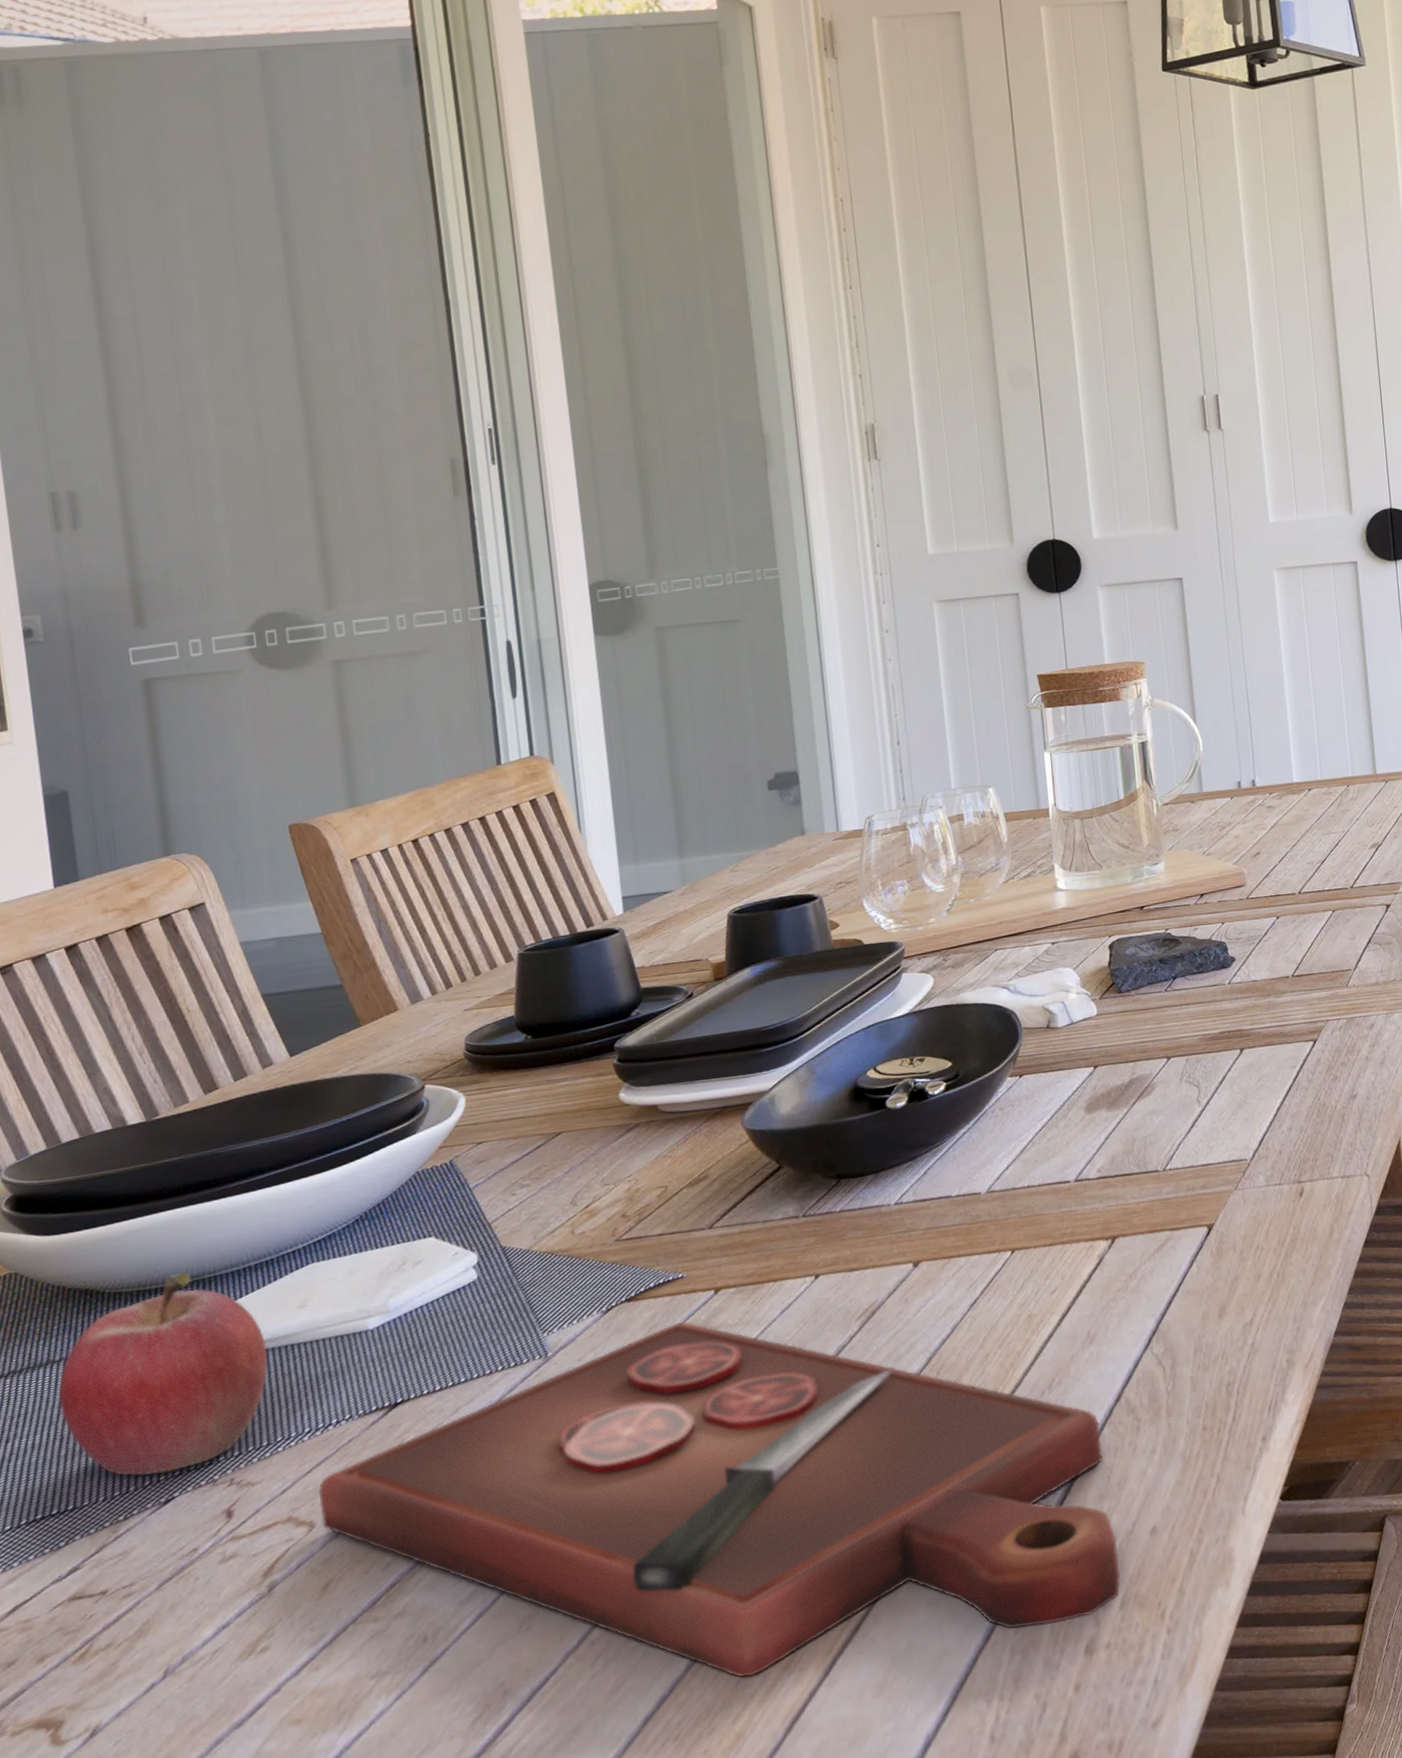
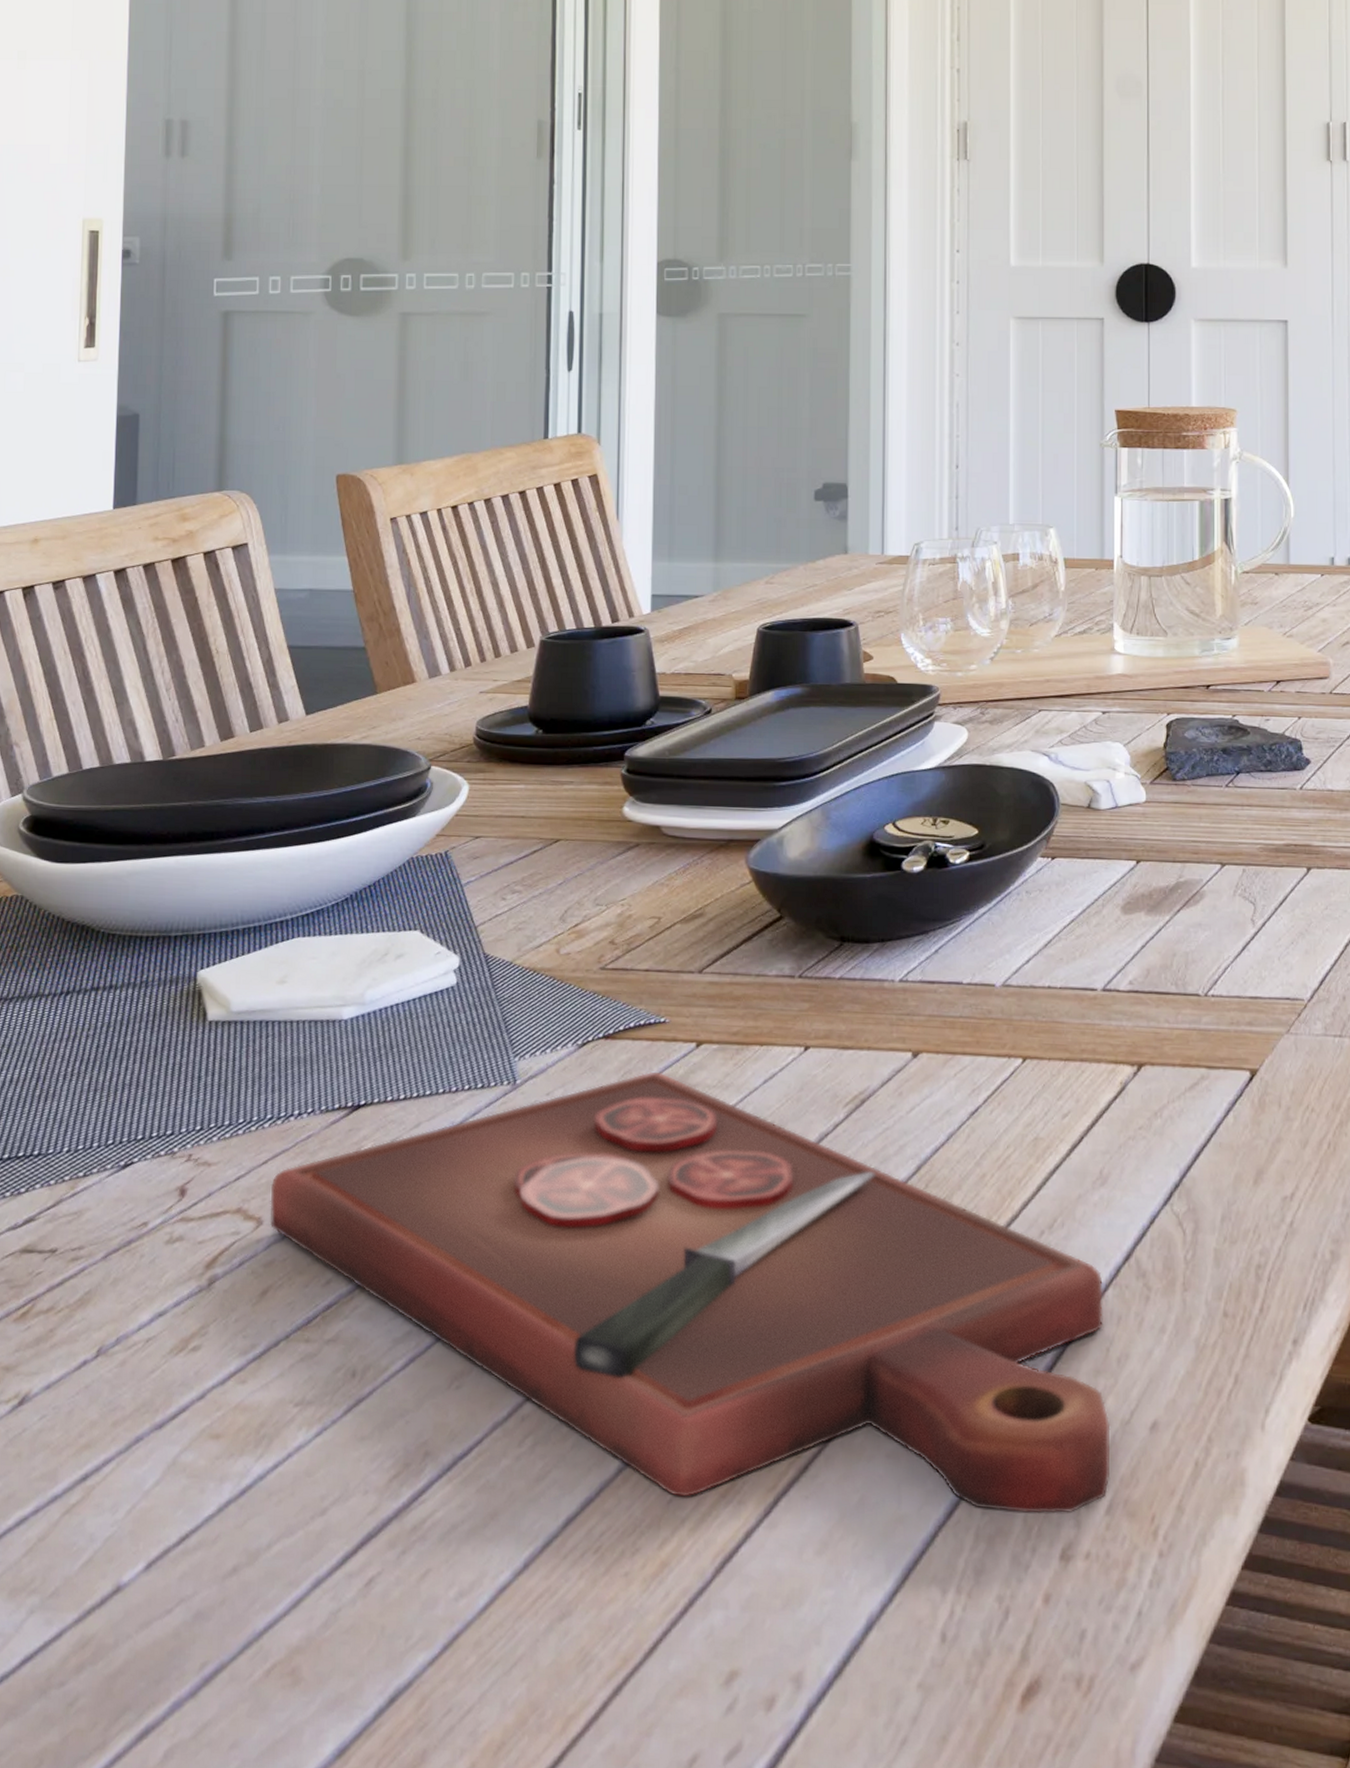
fruit: present [57,1271,269,1476] -> none [41,923,243,1135]

